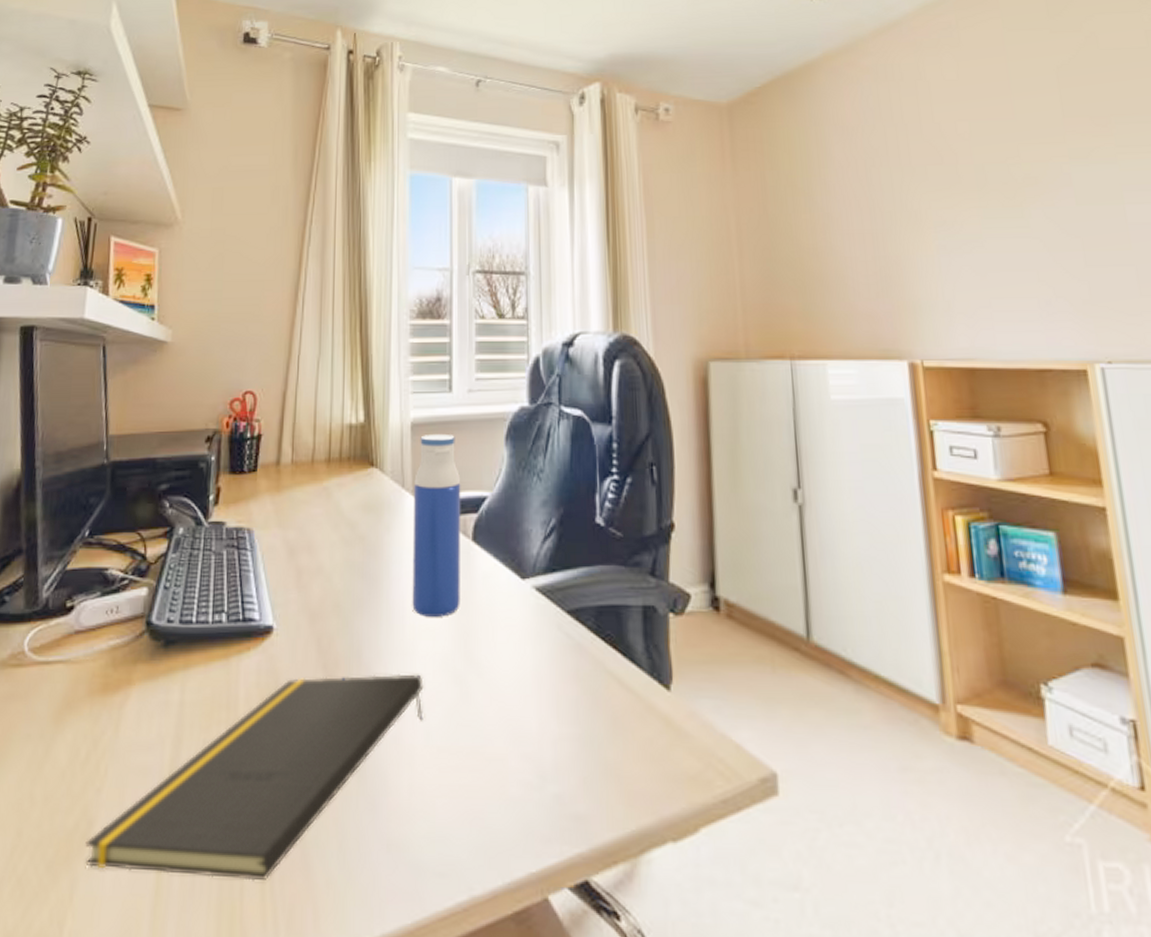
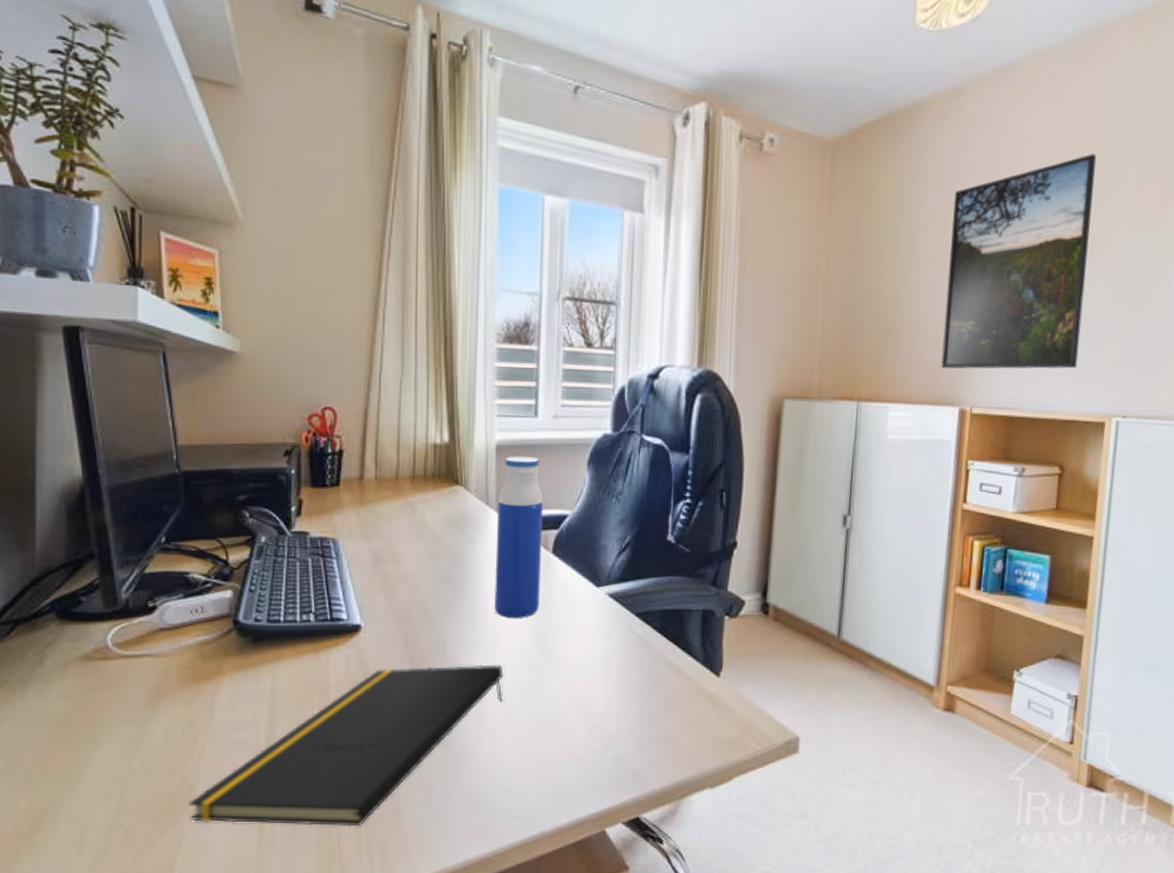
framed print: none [862,92,1039,320] -> present [941,153,1097,369]

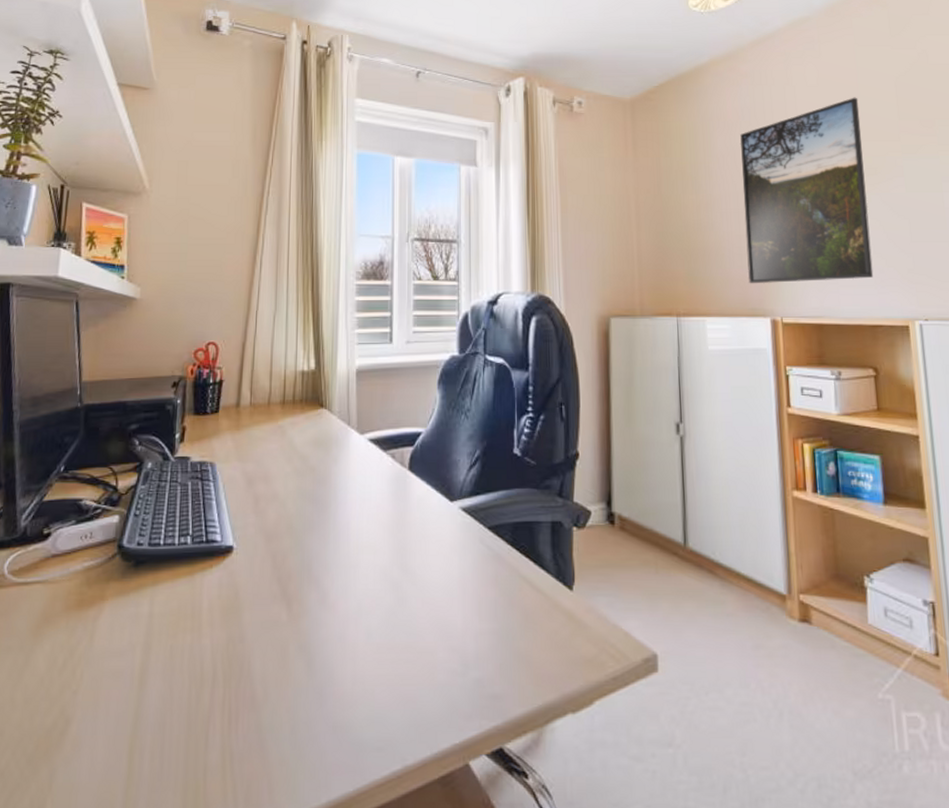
notepad: present [189,664,504,827] -> none [63,583,365,763]
water bottle: present [494,456,544,618] -> none [356,379,399,535]

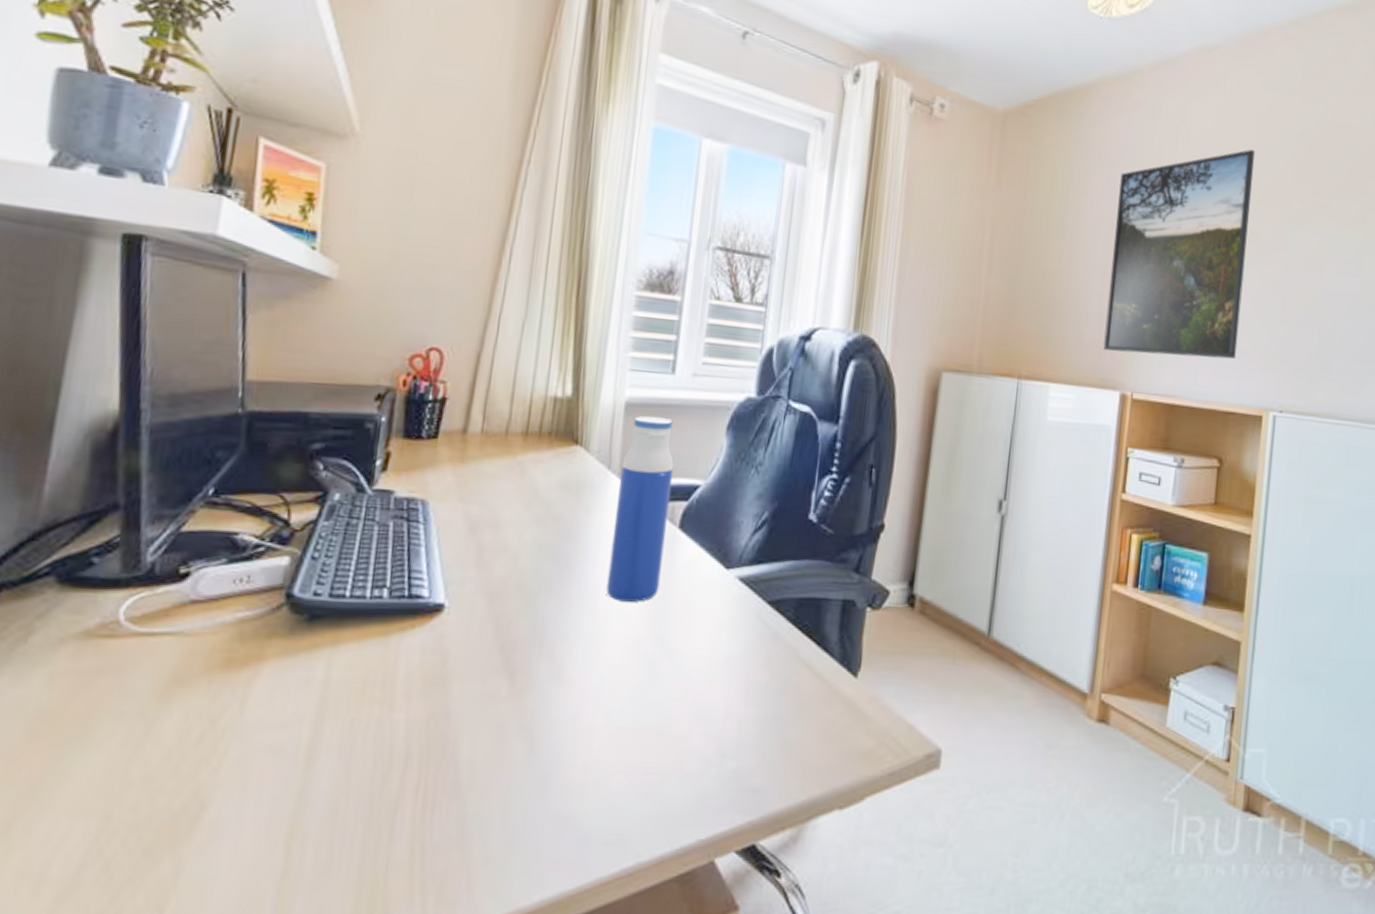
water bottle: none [356,379,399,535] -> present [606,416,674,602]

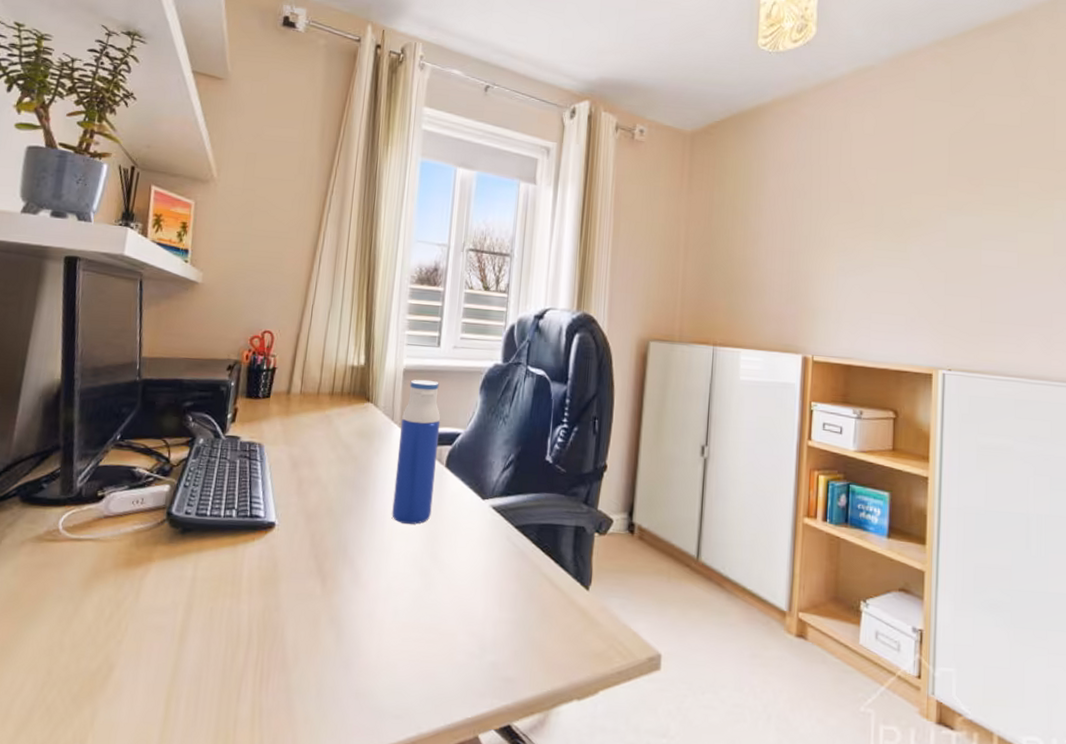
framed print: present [1103,149,1256,359] -> none [785,149,912,326]

